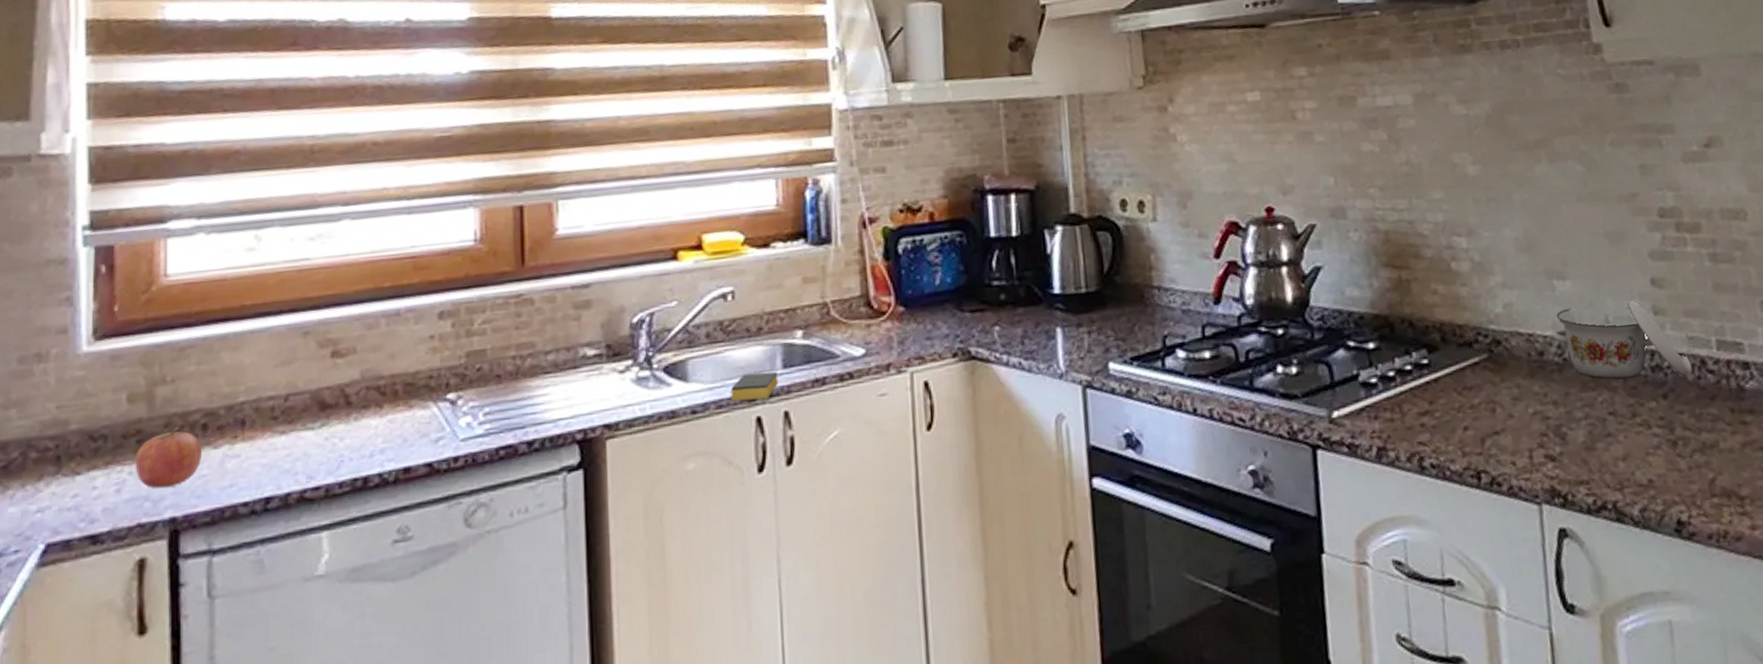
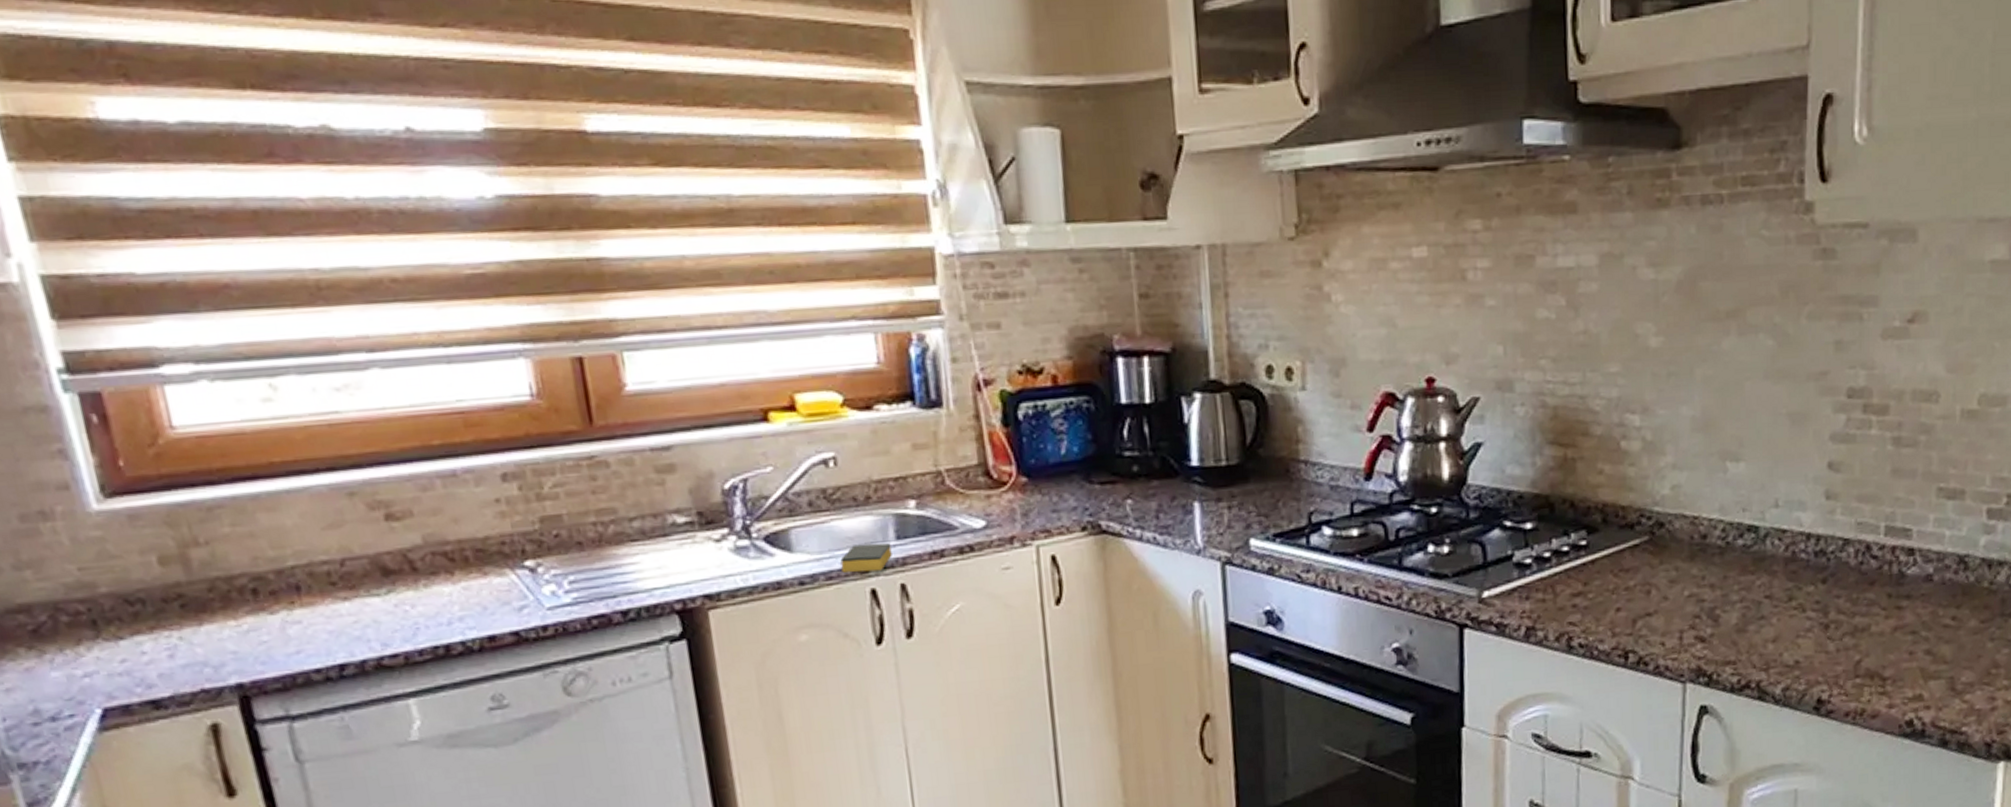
fruit: present [135,427,203,488] -> none [182,592,259,654]
cooking pot: present [1552,300,1693,379] -> none [1719,483,1856,563]

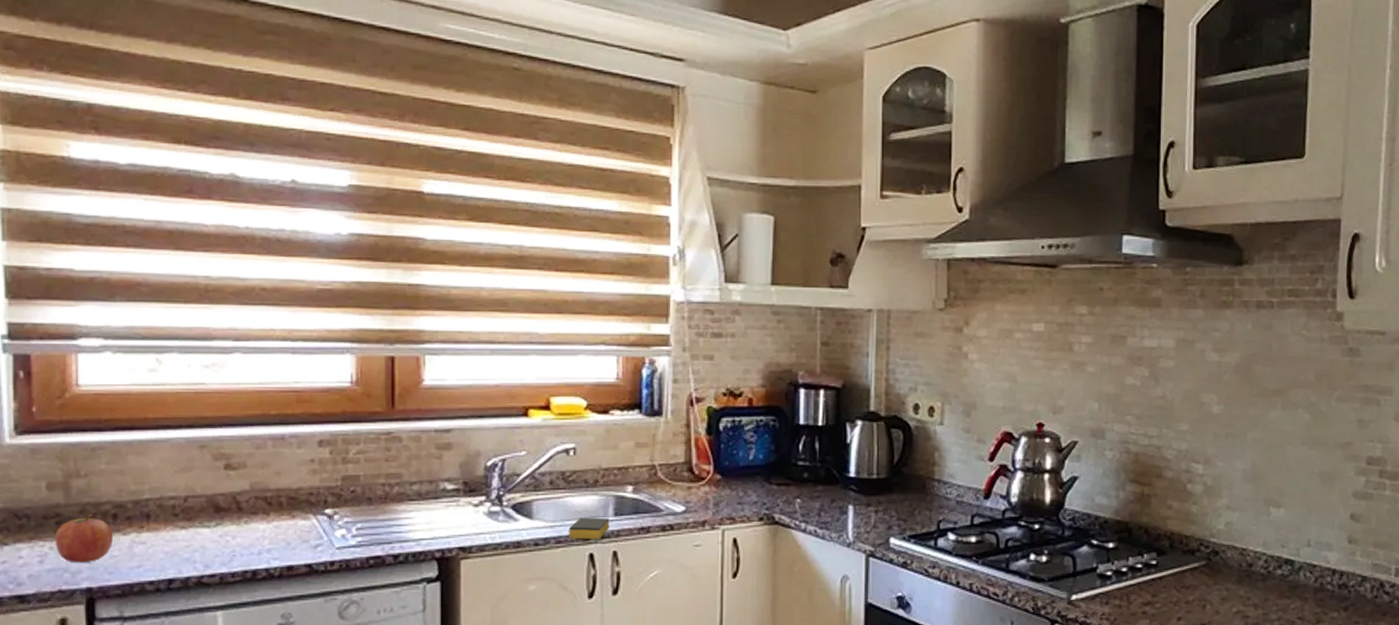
fruit: none [182,592,259,654] -> present [55,515,114,563]

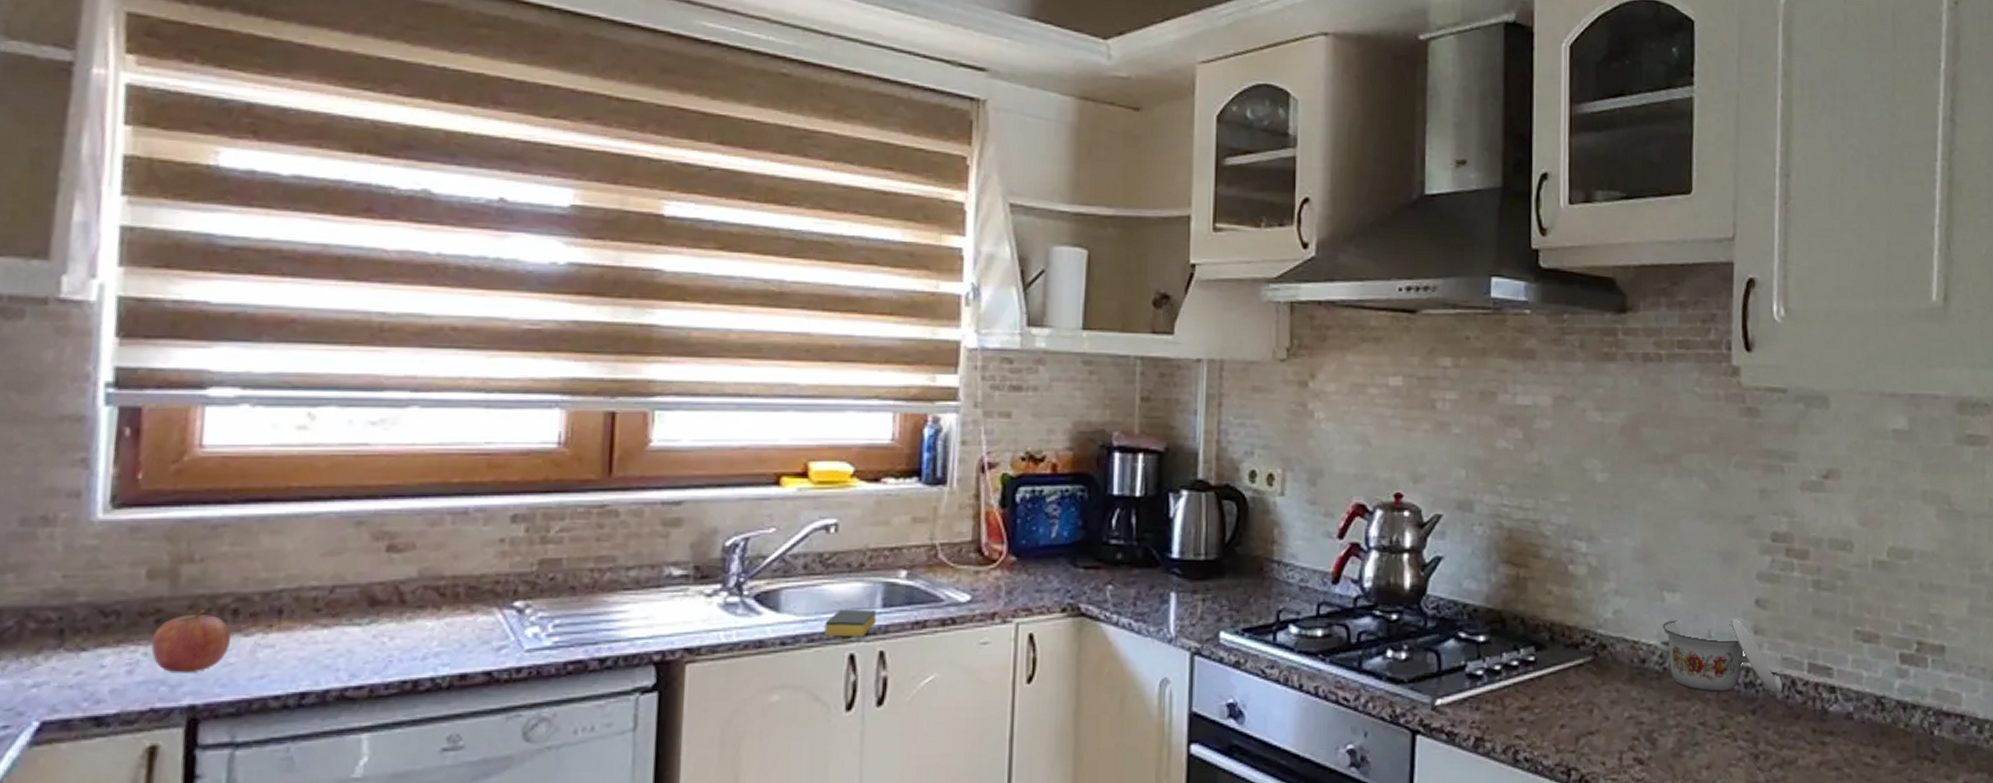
cooking pot: none [1262,530,1372,595] -> present [1656,618,1782,696]

